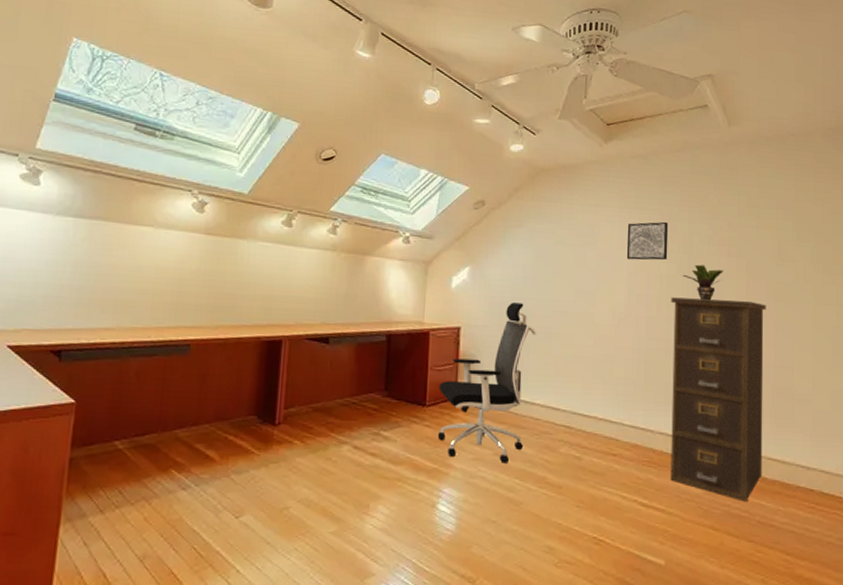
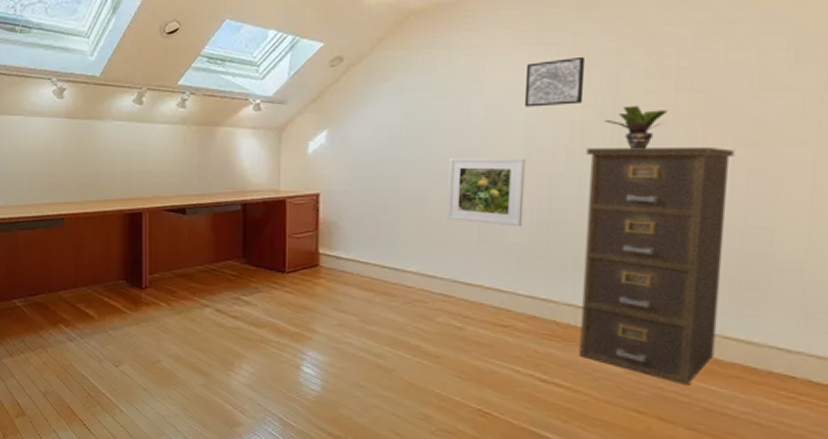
office chair: present [437,302,537,464] -> none [298,165,408,331]
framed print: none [568,299,629,364] -> present [447,158,526,227]

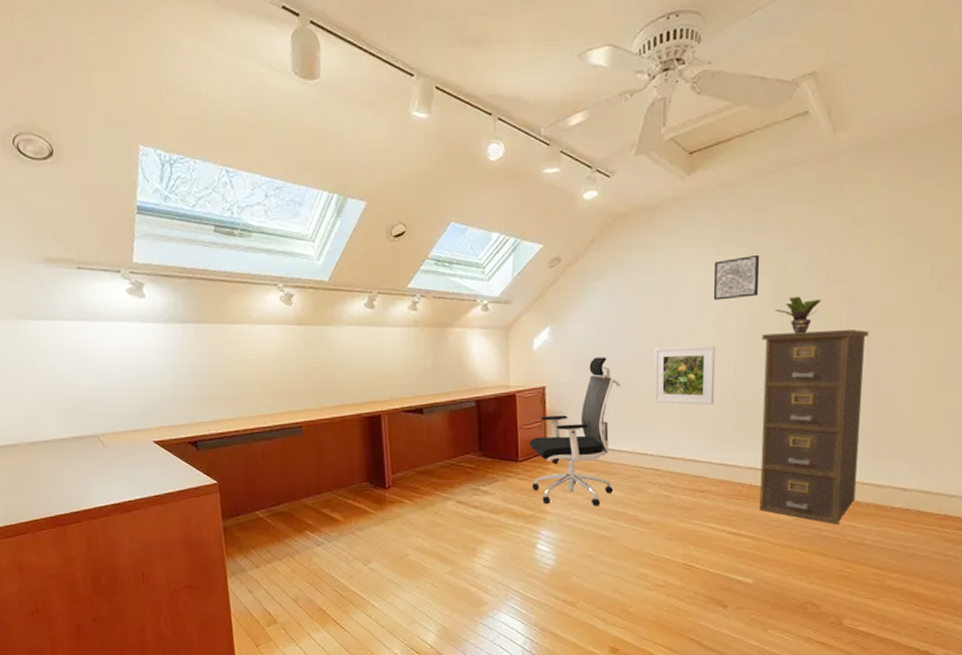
office chair: none [298,165,408,331] -> present [529,357,622,506]

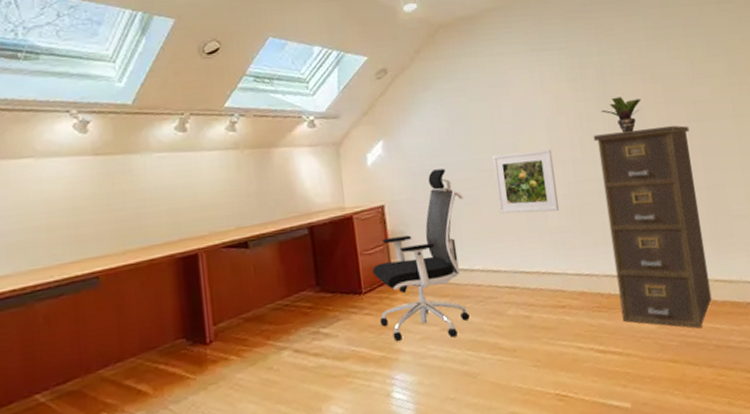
wall art: present [713,254,760,300] -> none [537,58,584,105]

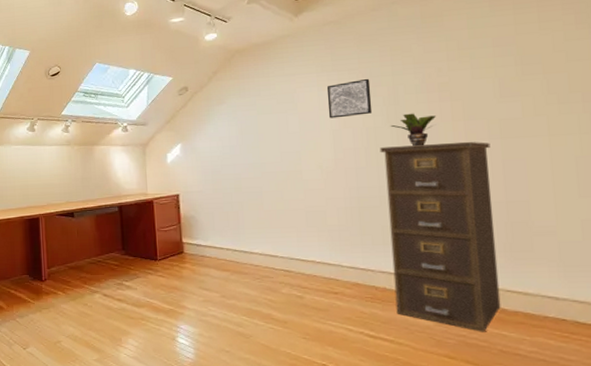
office chair: present [372,168,470,342] -> none [166,169,249,304]
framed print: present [492,149,560,214] -> none [277,157,339,212]
wall art: none [537,58,584,105] -> present [326,78,373,119]

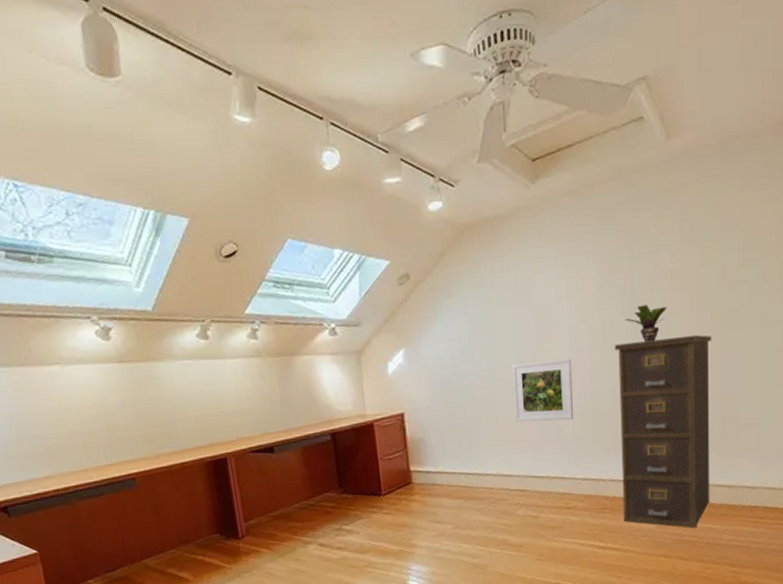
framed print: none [277,157,339,212] -> present [512,358,574,422]
wall art: present [326,78,373,119] -> none [564,263,609,313]

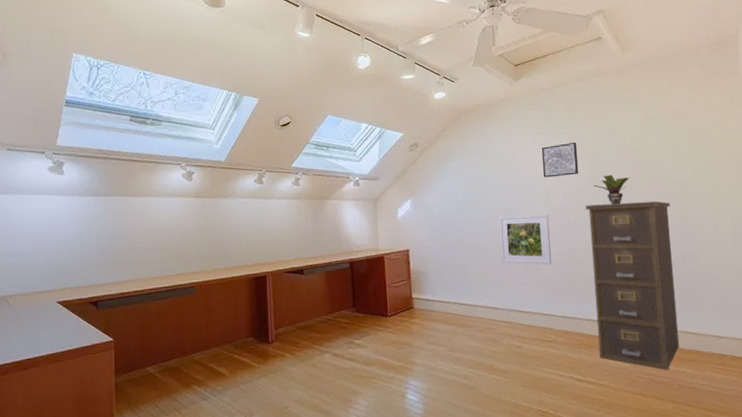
wall art: none [564,263,609,313] -> present [541,142,579,178]

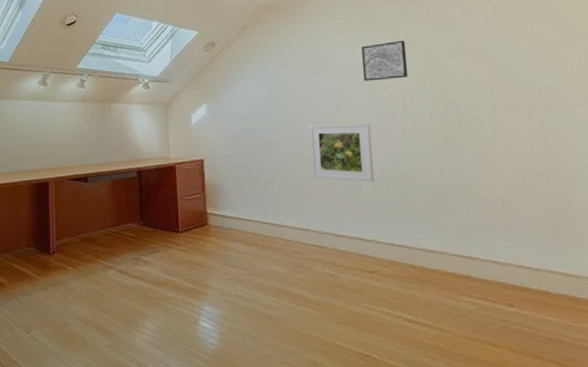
filing cabinet: present [585,201,680,370] -> none [416,110,545,317]
potted plant: present [593,175,629,205] -> none [427,78,474,114]

